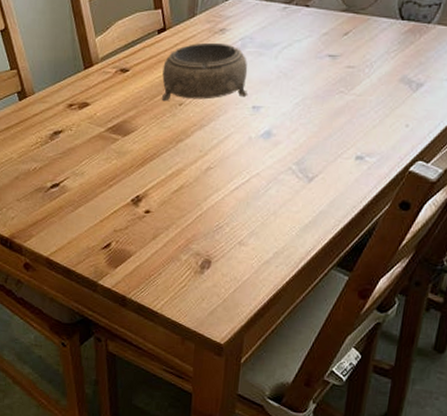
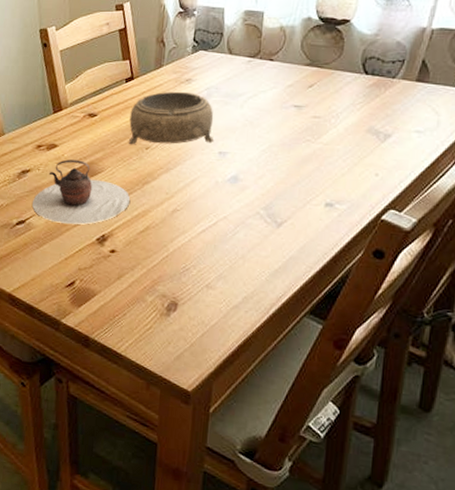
teapot: none [66,119,165,186] -> present [32,159,131,225]

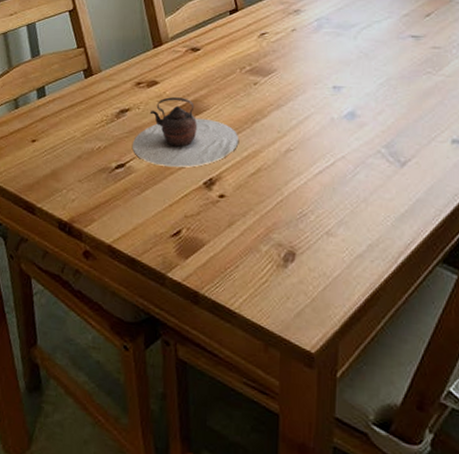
decorative bowl: present [129,91,214,145] -> none [235,23,326,81]

